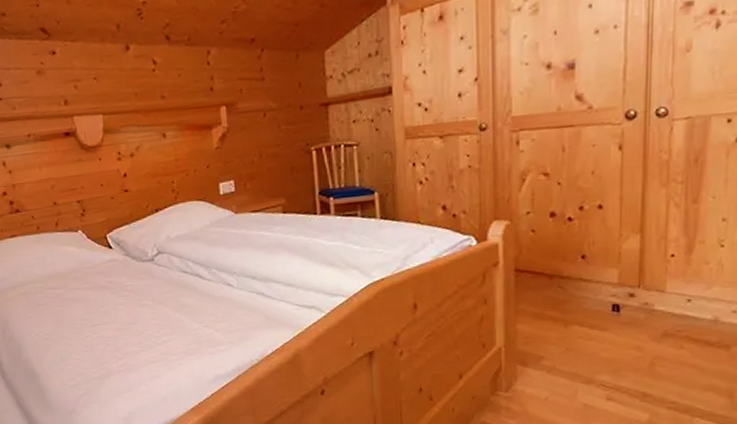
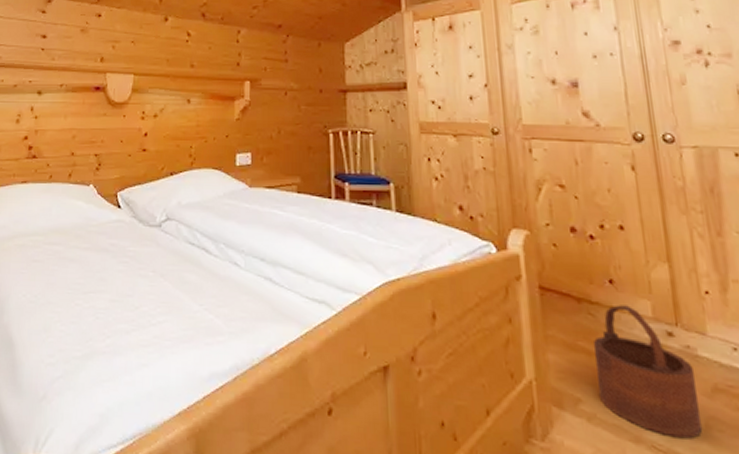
wooden bucket: none [559,275,649,376] -> present [592,305,703,439]

